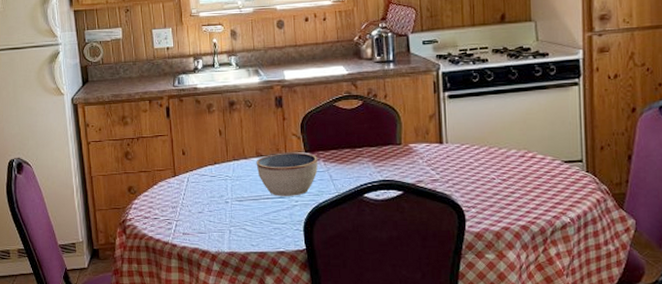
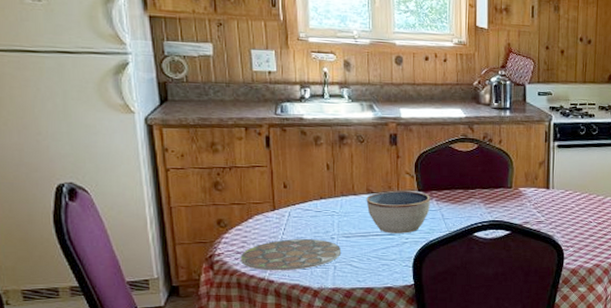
plate: none [147,204,235,235] -> present [240,239,340,271]

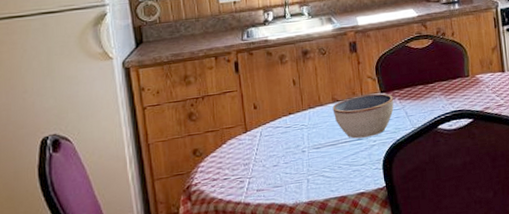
plate: present [240,239,340,271] -> none [216,154,312,194]

